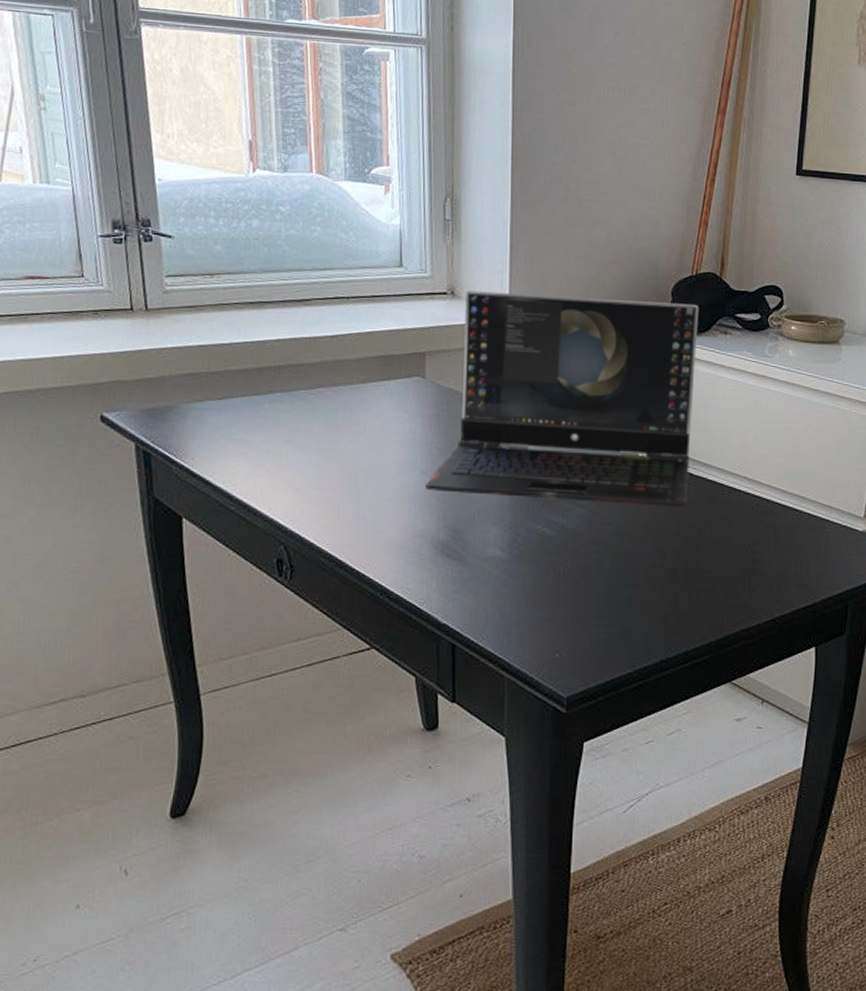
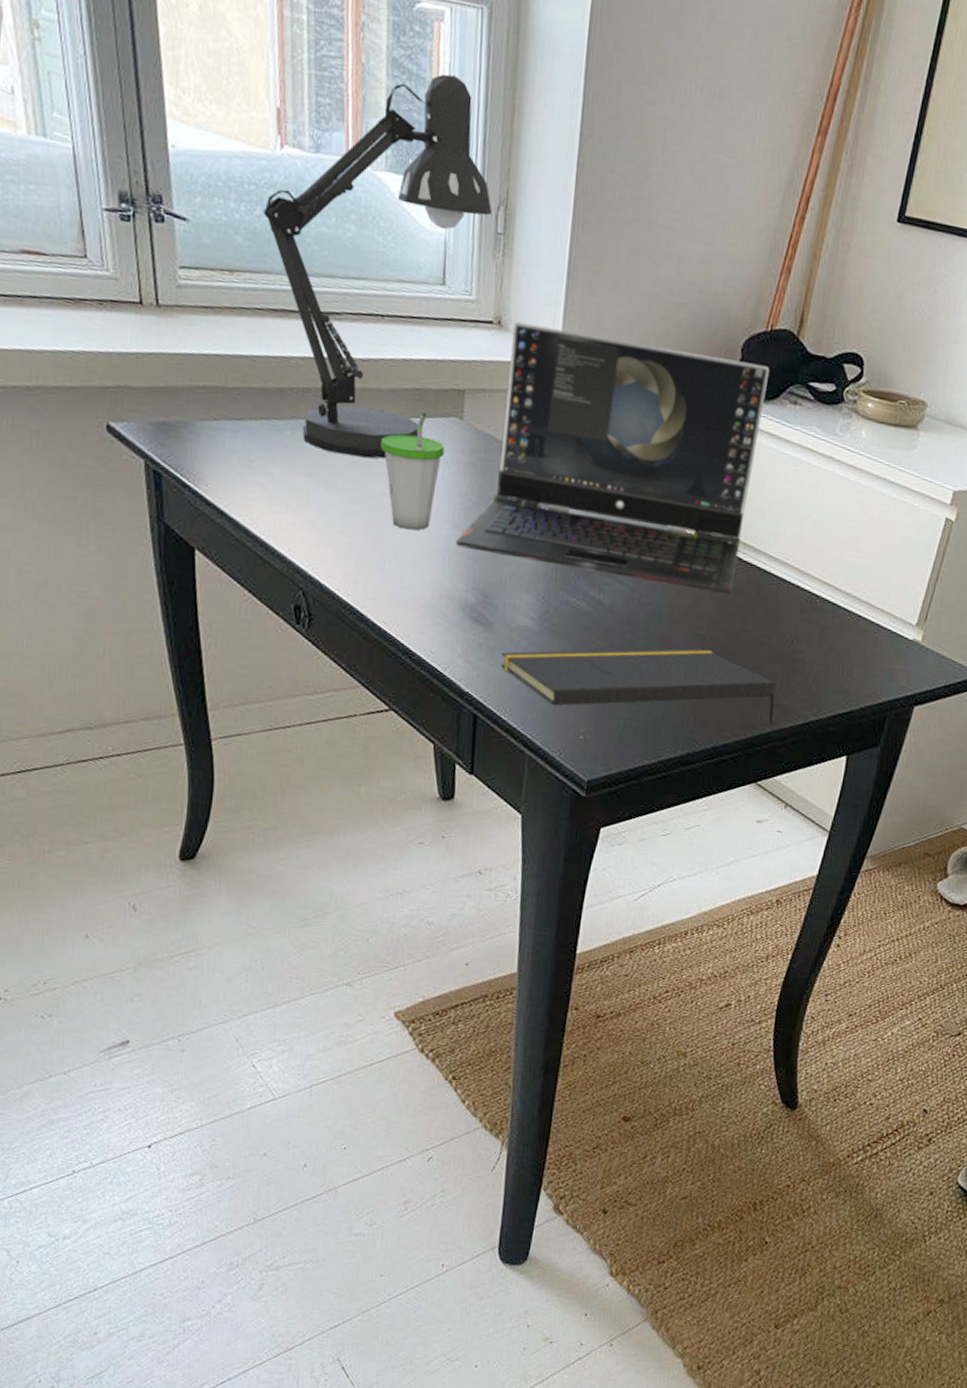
desk lamp: none [239,100,441,421] -> present [263,73,493,459]
cup: none [351,374,410,480] -> present [380,411,444,531]
notepad: none [475,559,740,628] -> present [501,648,776,724]

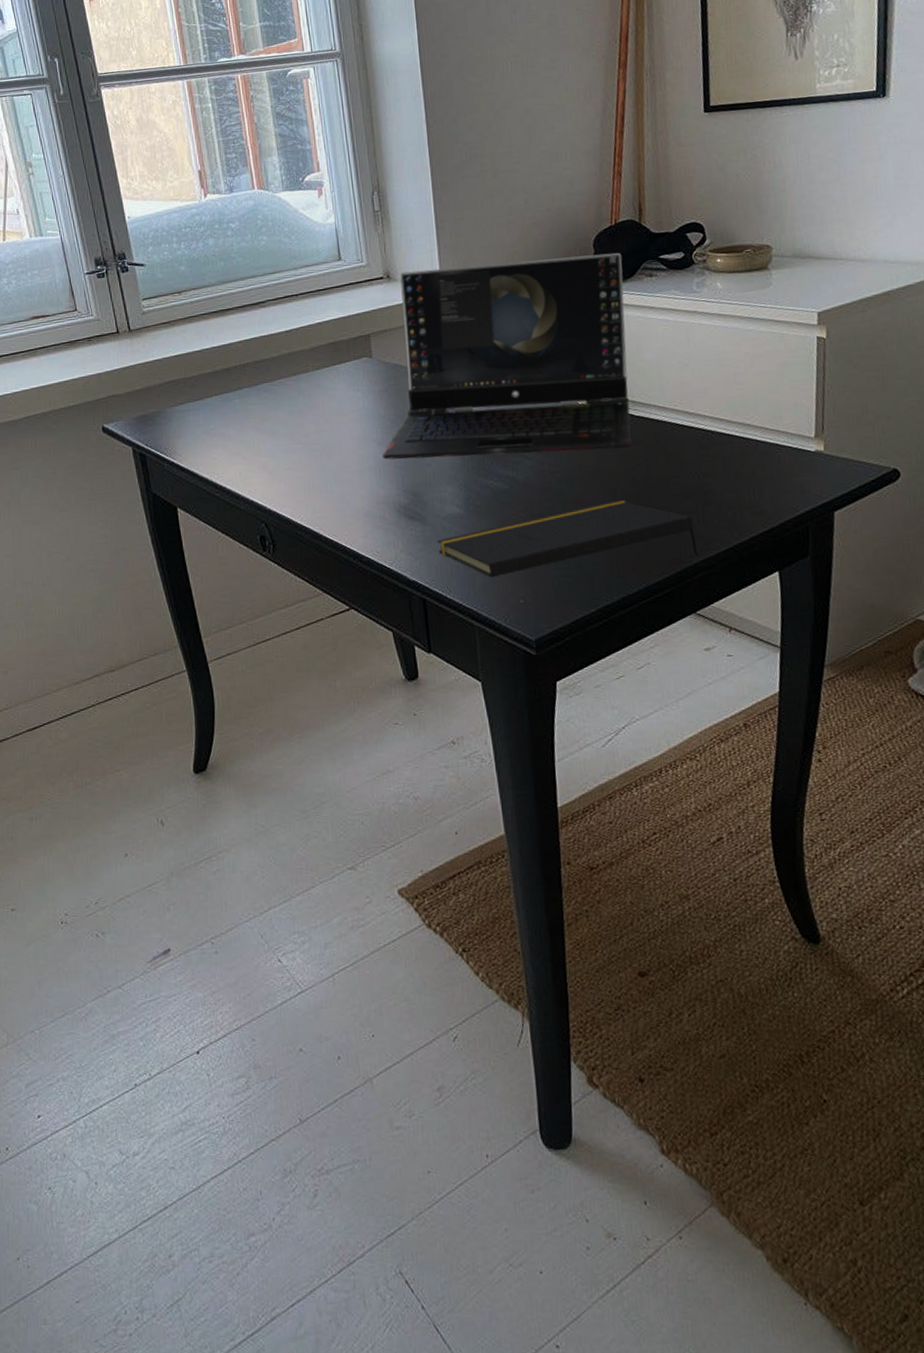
desk lamp: present [263,73,493,459] -> none [197,111,369,408]
cup: present [380,411,444,531] -> none [310,359,361,455]

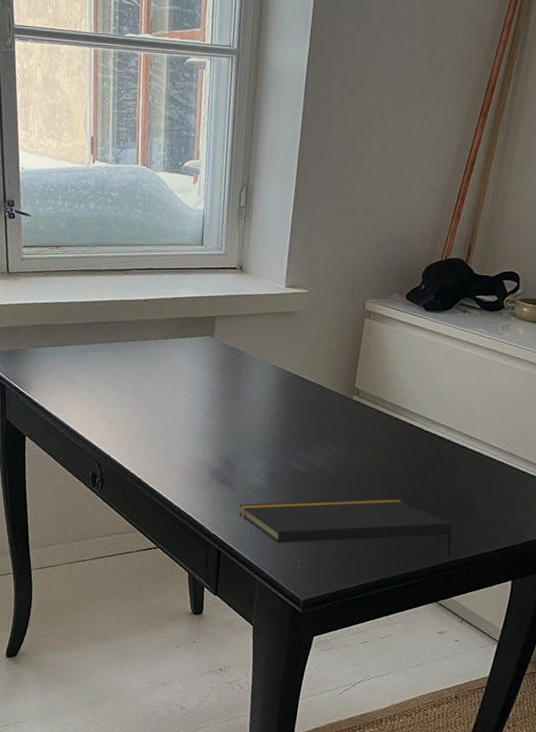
laptop computer: present [383,252,632,460] -> none [207,267,445,457]

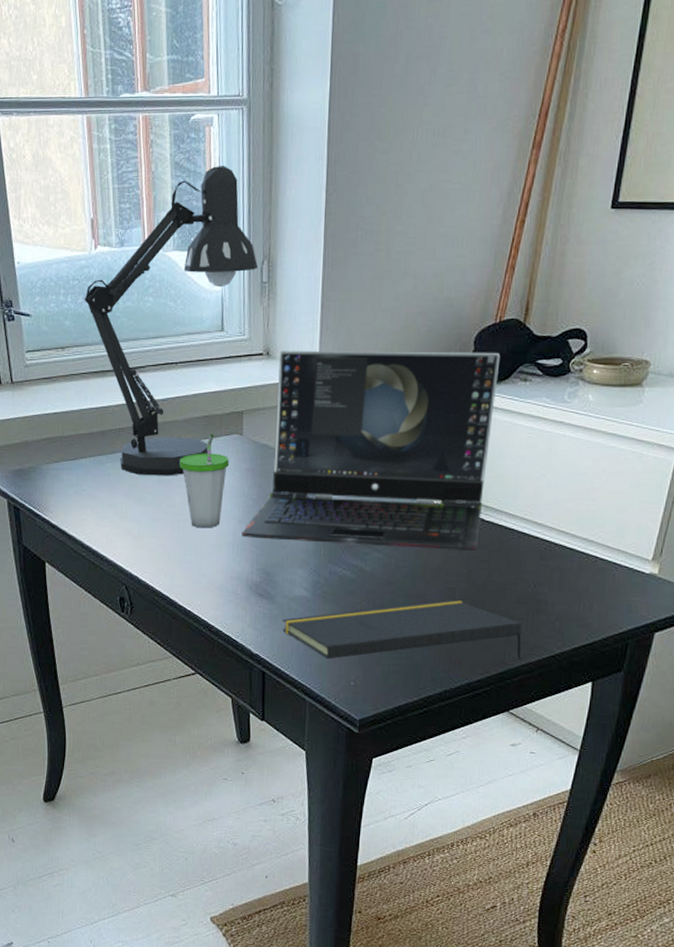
desk lamp: none [79,103,237,368] -> present [84,166,258,476]
cup: none [155,333,200,418] -> present [179,433,229,528]
laptop computer: none [207,267,445,457] -> present [242,350,501,552]

